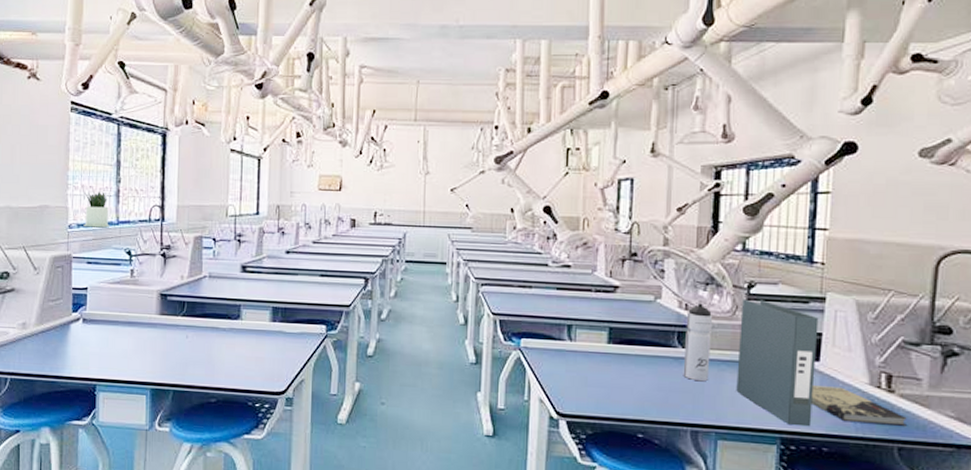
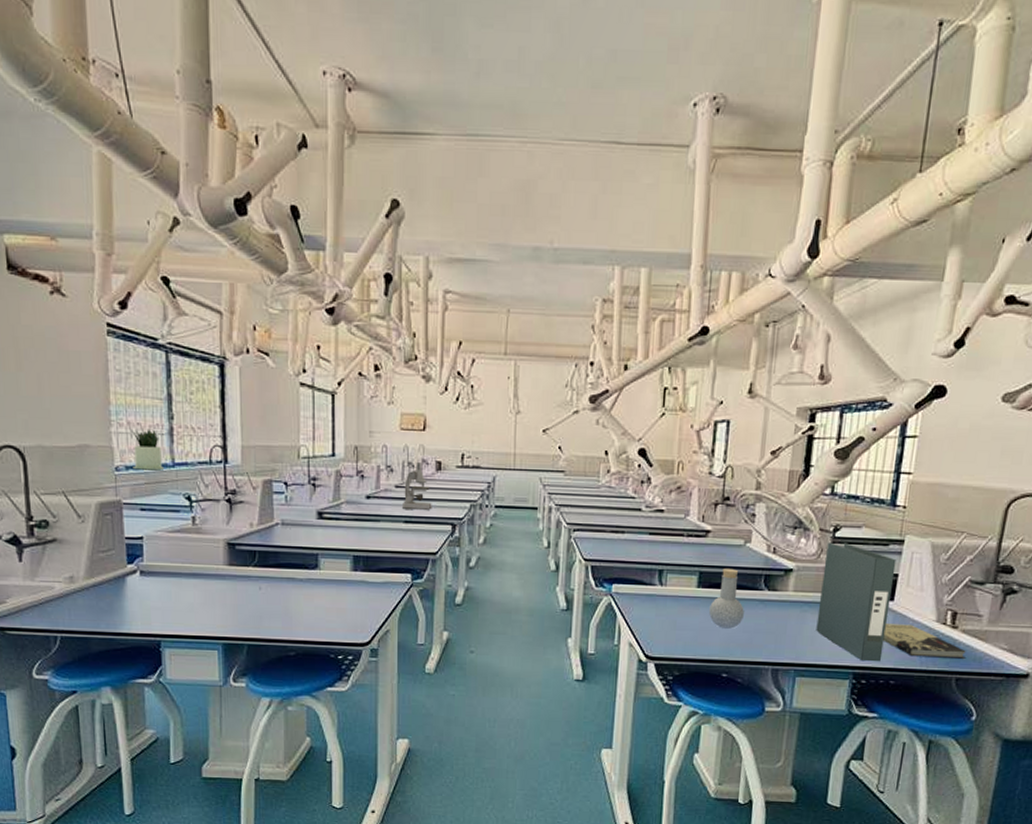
microscope: none [319,220,347,265] -> present [403,463,432,511]
flask: none [621,325,658,387] -> present [709,569,744,629]
water bottle: present [683,303,713,382] -> none [767,546,799,623]

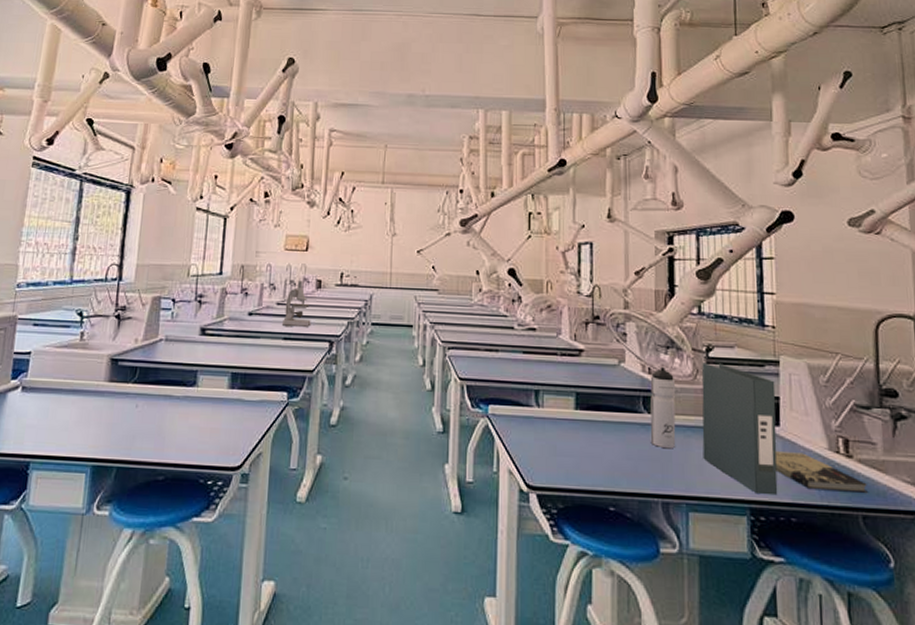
planter: present [132,429,165,471] -> none [33,248,63,287]
flask: present [709,569,744,629] -> none [590,390,626,455]
water bottle: none [767,546,799,623] -> present [650,366,676,449]

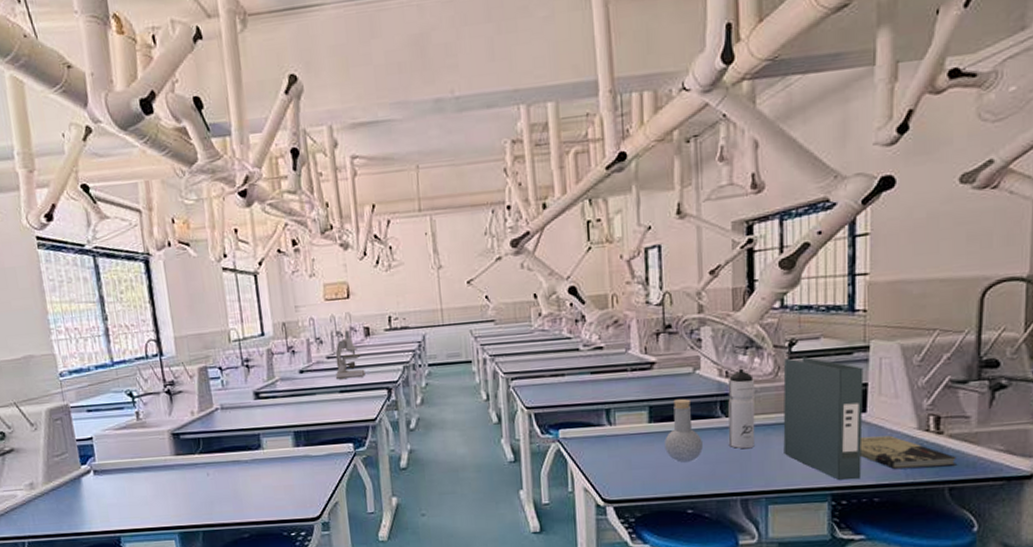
flask: none [590,390,626,455] -> present [665,399,703,463]

